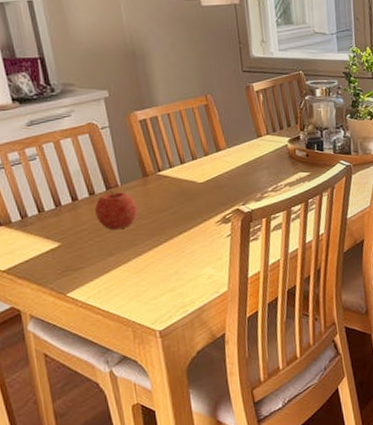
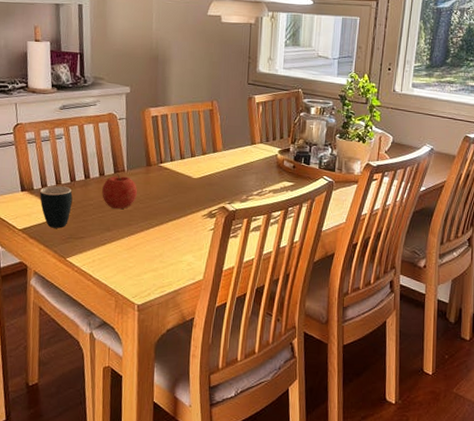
mug: none [20,213,62,263] -> present [40,185,73,228]

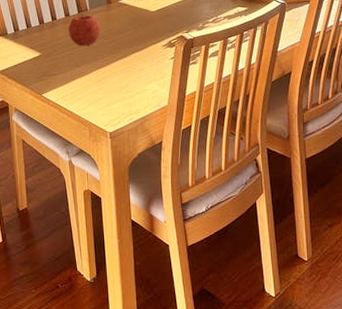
mug: present [40,185,73,228] -> none [14,28,43,68]

